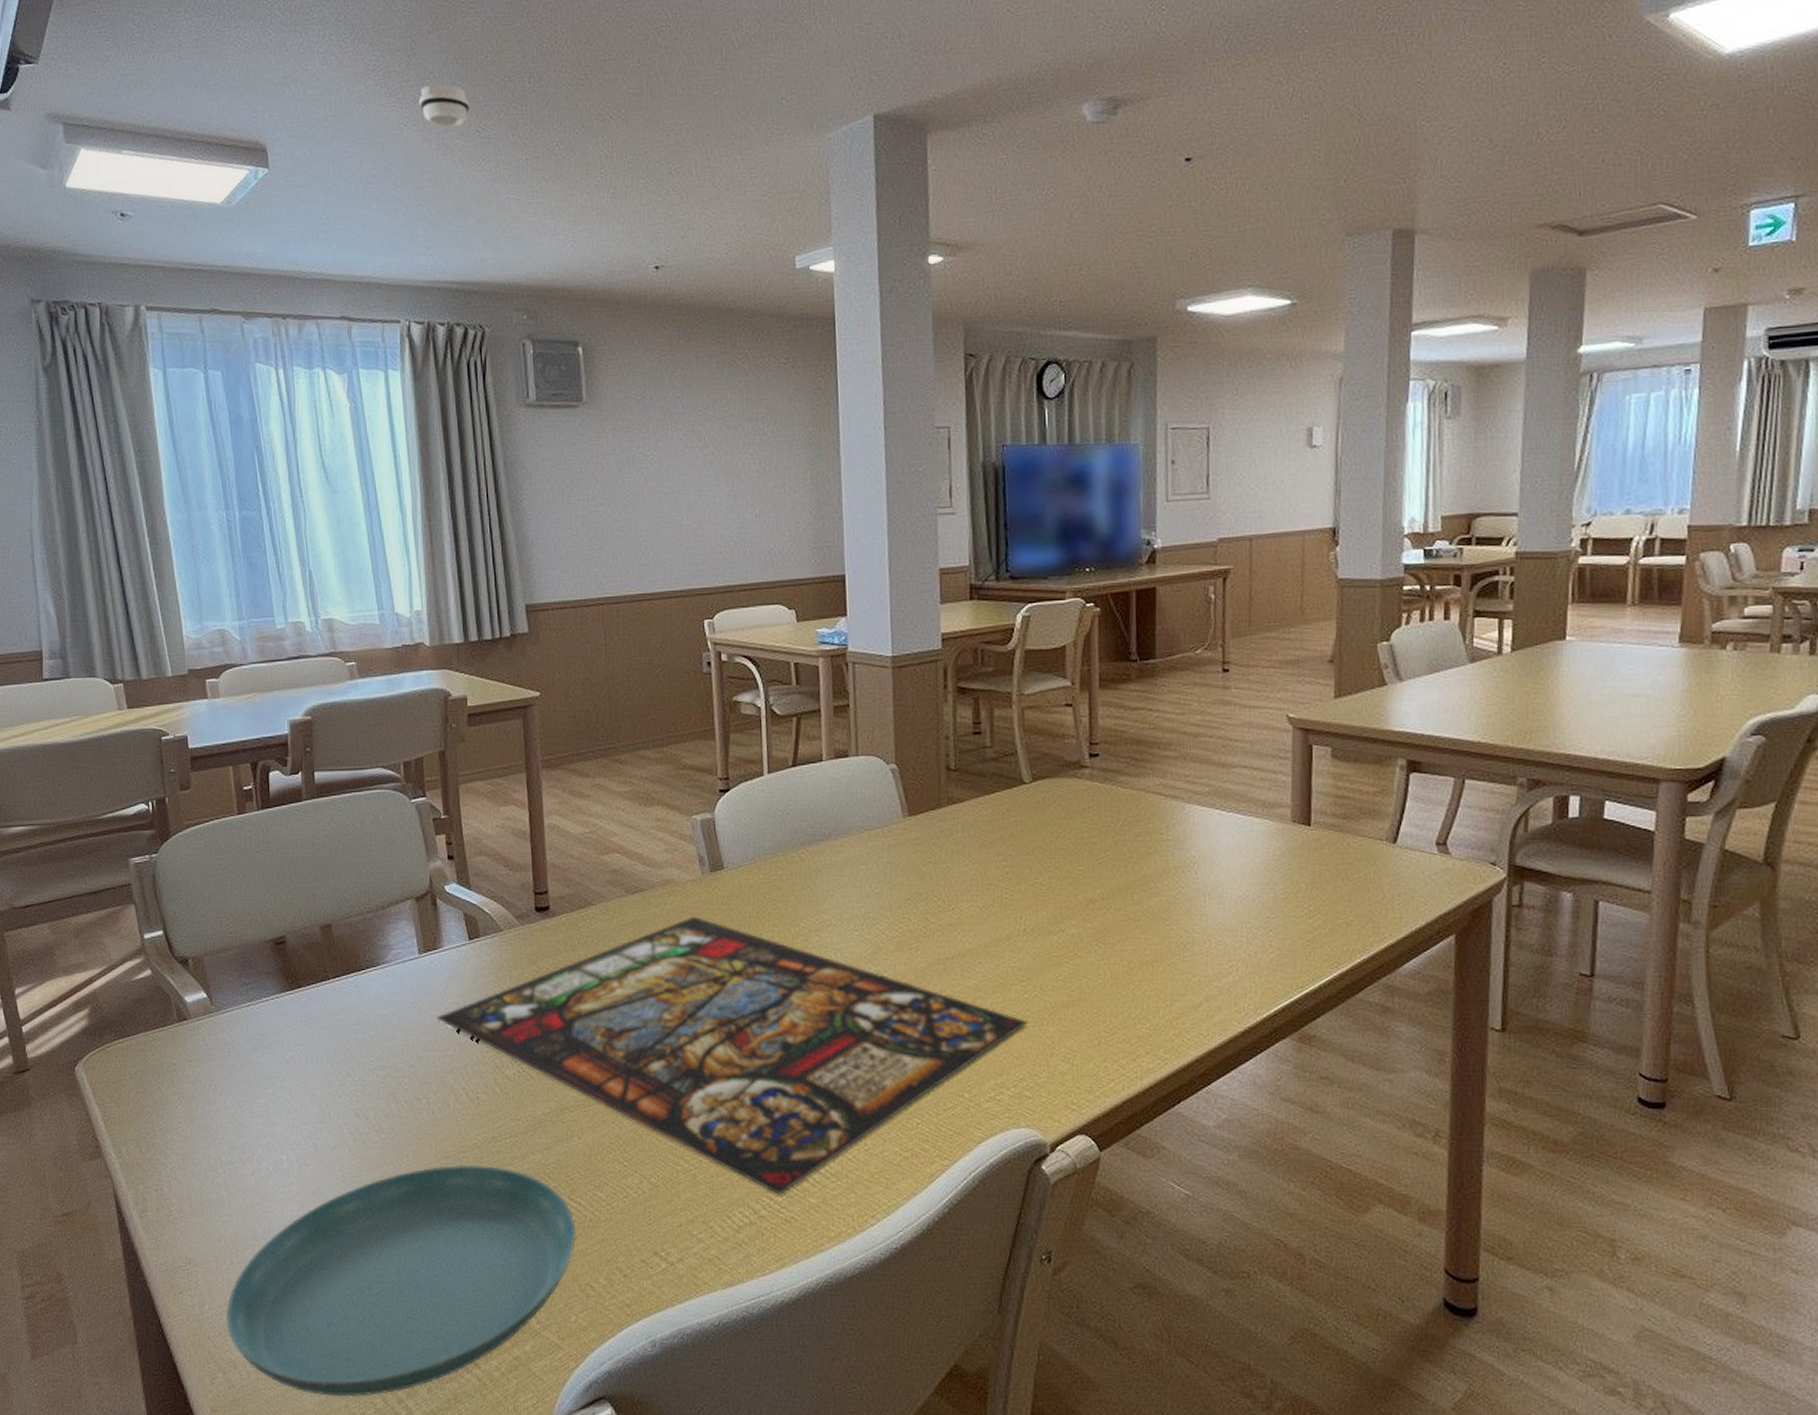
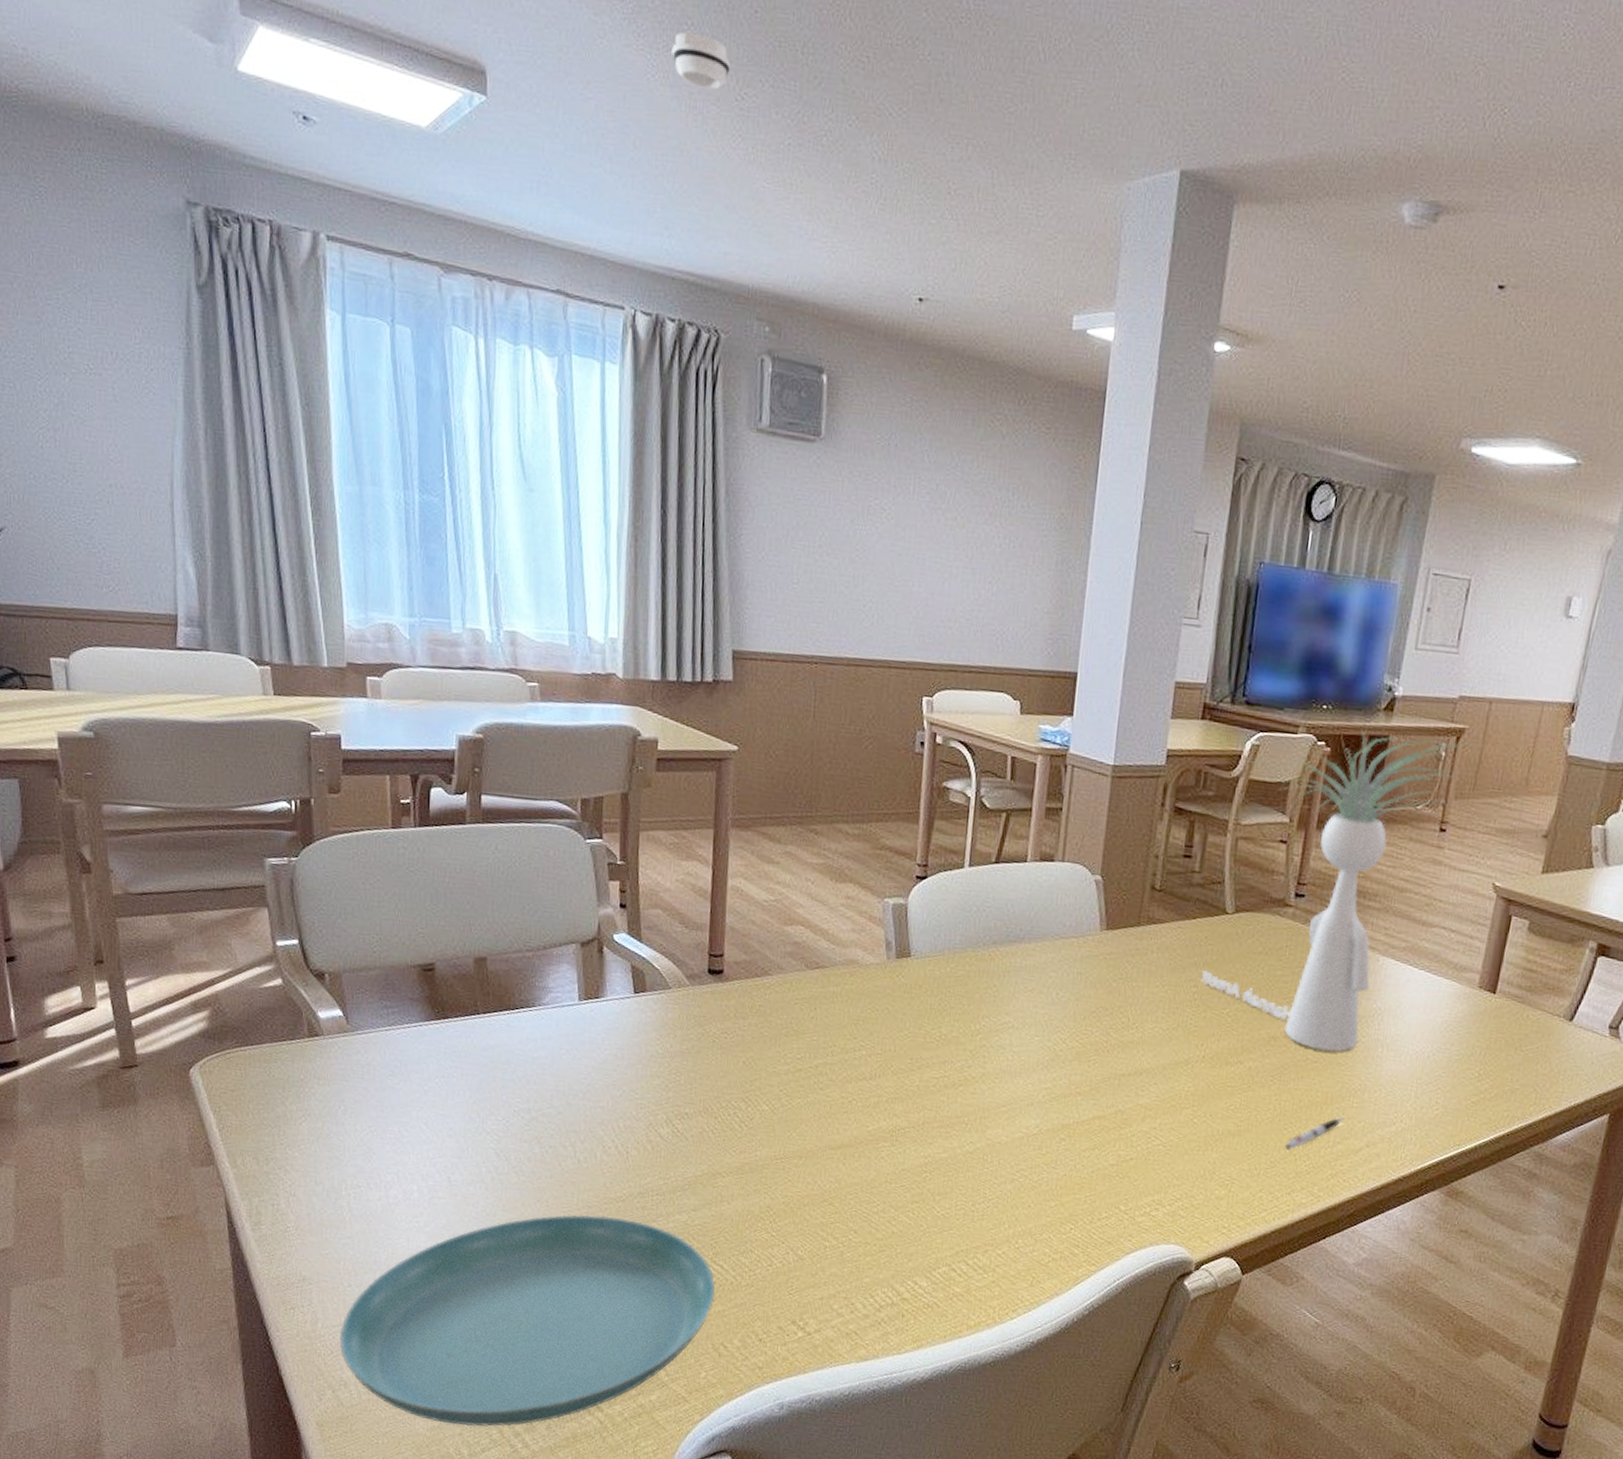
stained glass panel: present [436,916,1029,1195] -> none [591,1000,1194,1281]
potted plant: none [1009,581,1241,907] -> present [1200,732,1473,1052]
pen: none [1121,973,1177,1014] -> present [1284,1117,1344,1150]

